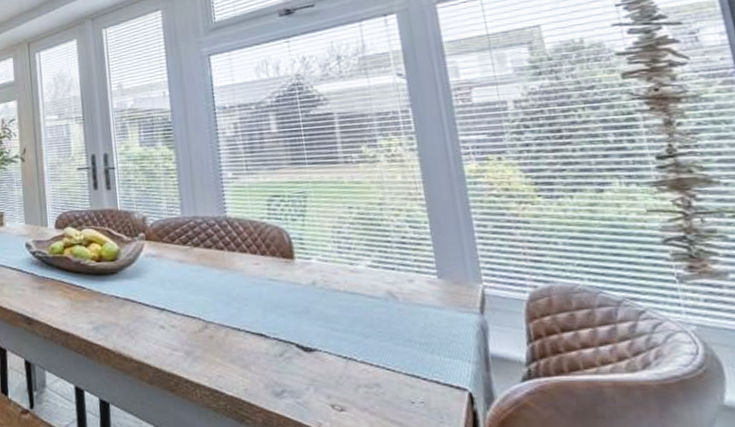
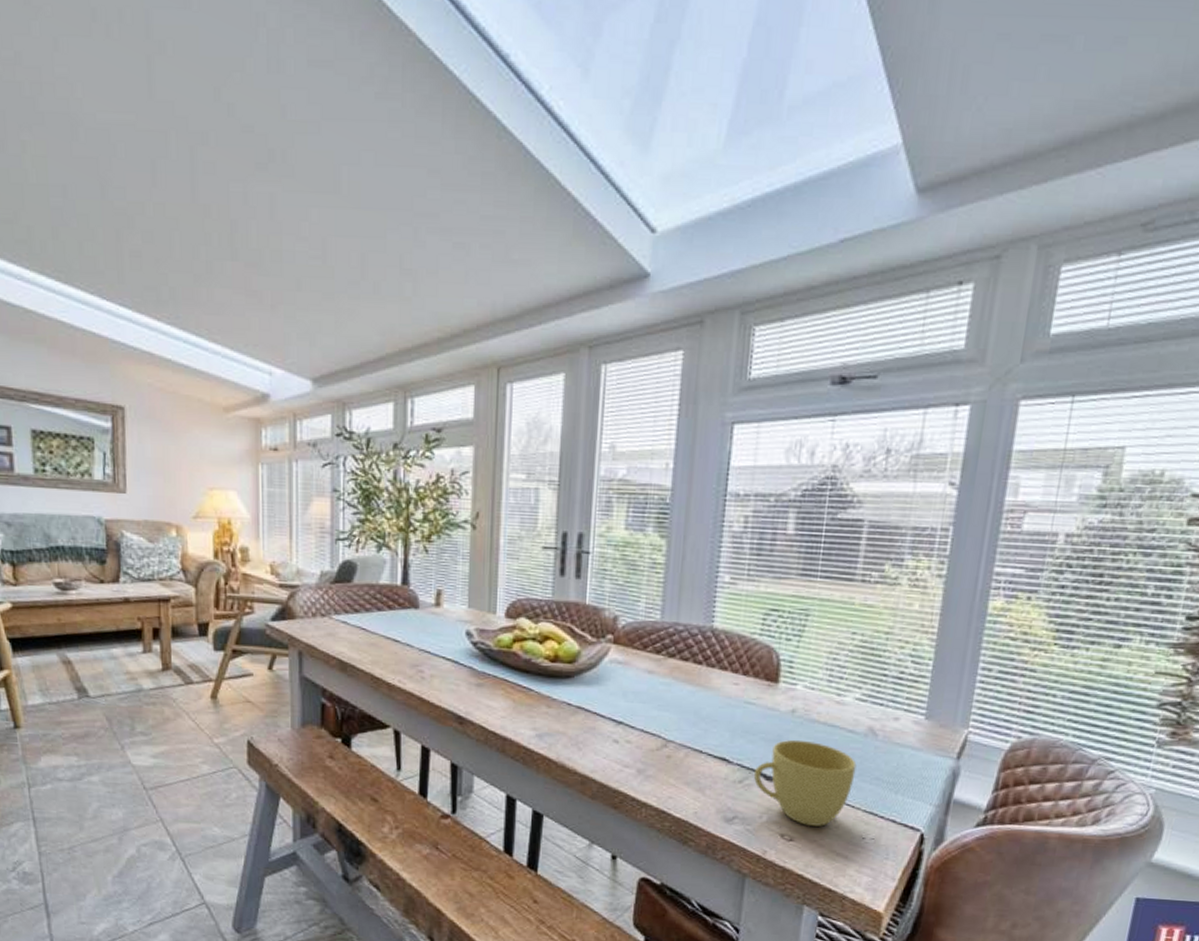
cup: none [291,309,388,394] -> present [753,739,857,827]

